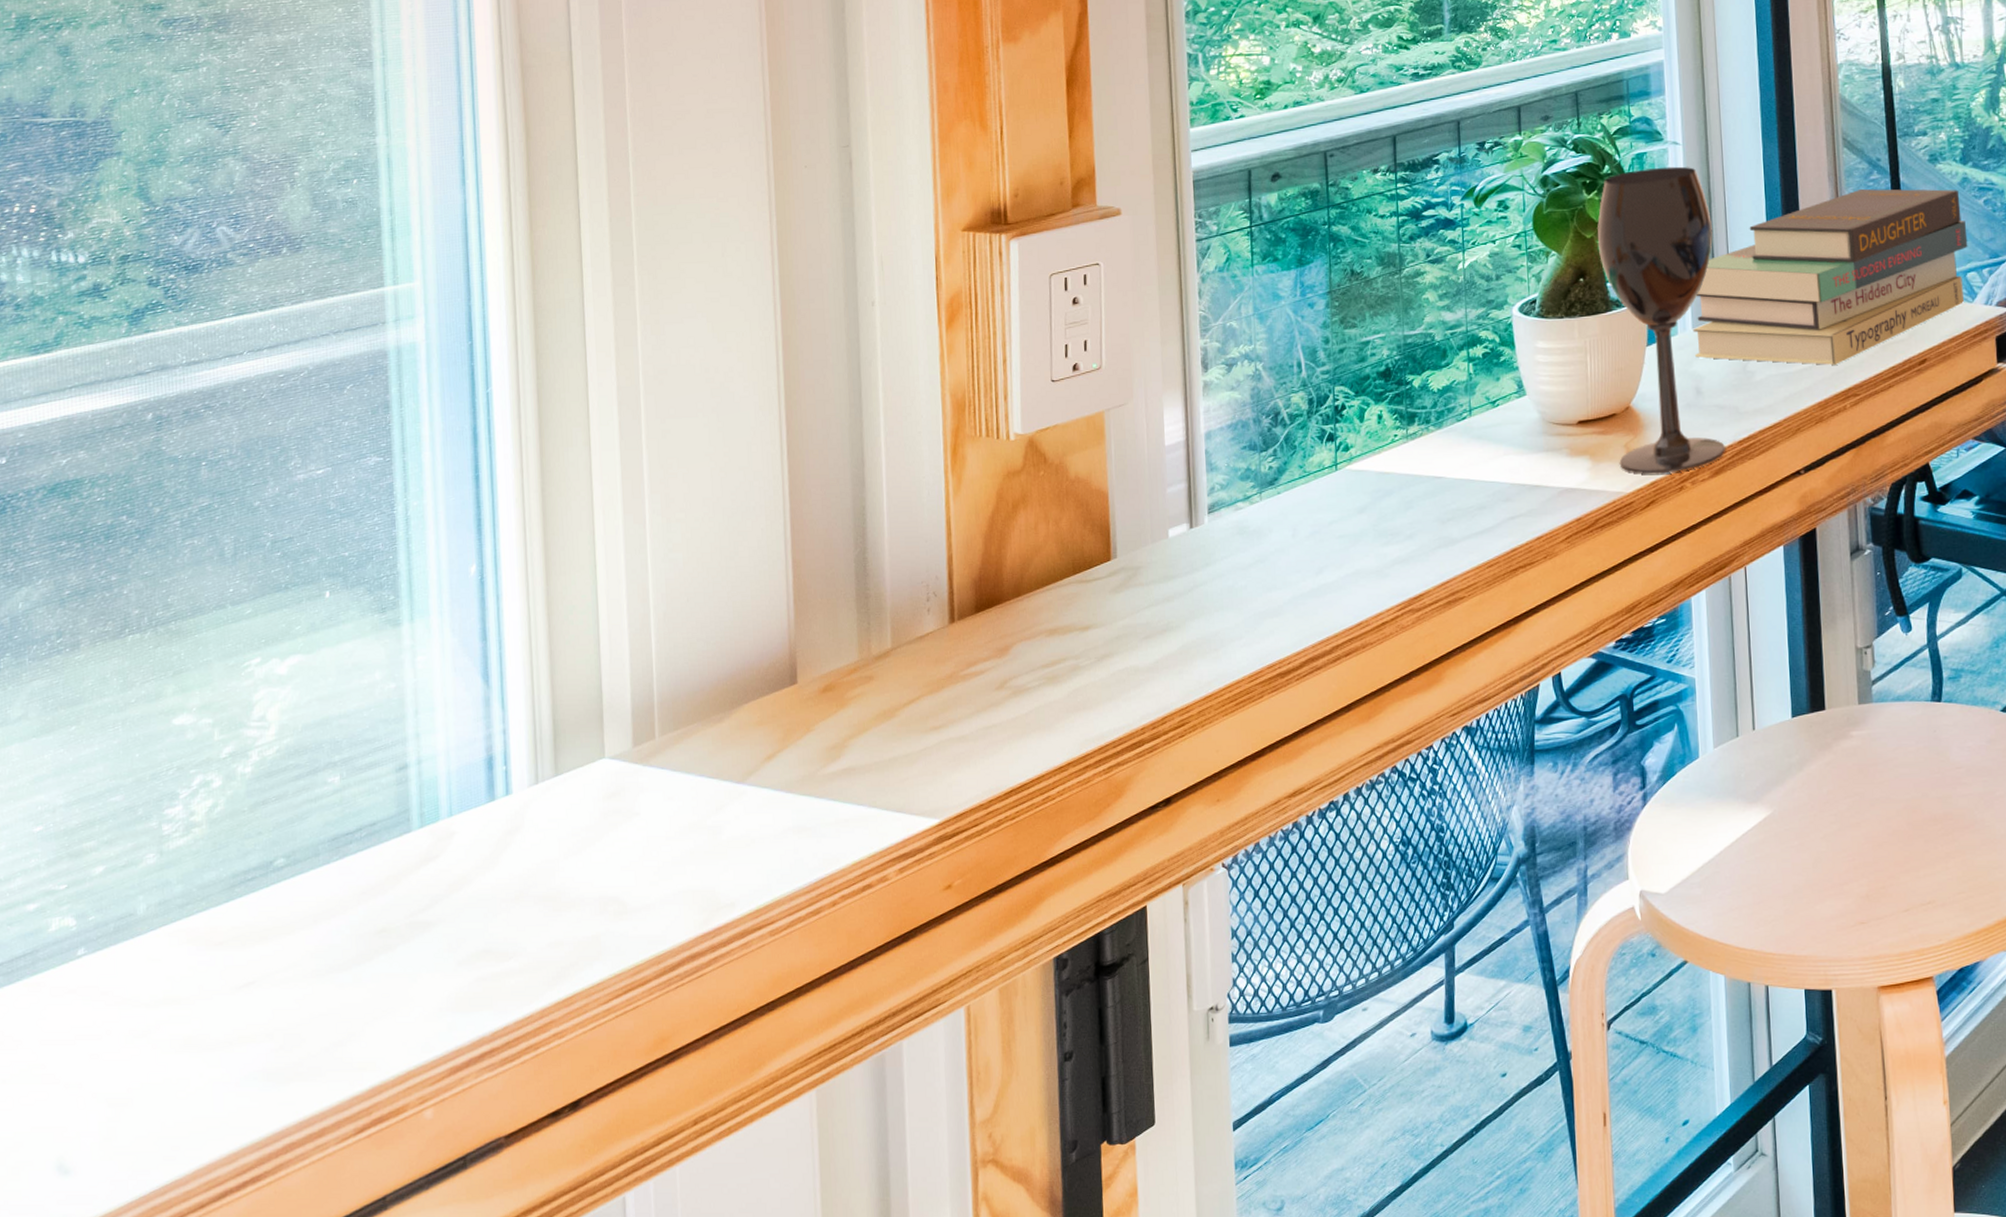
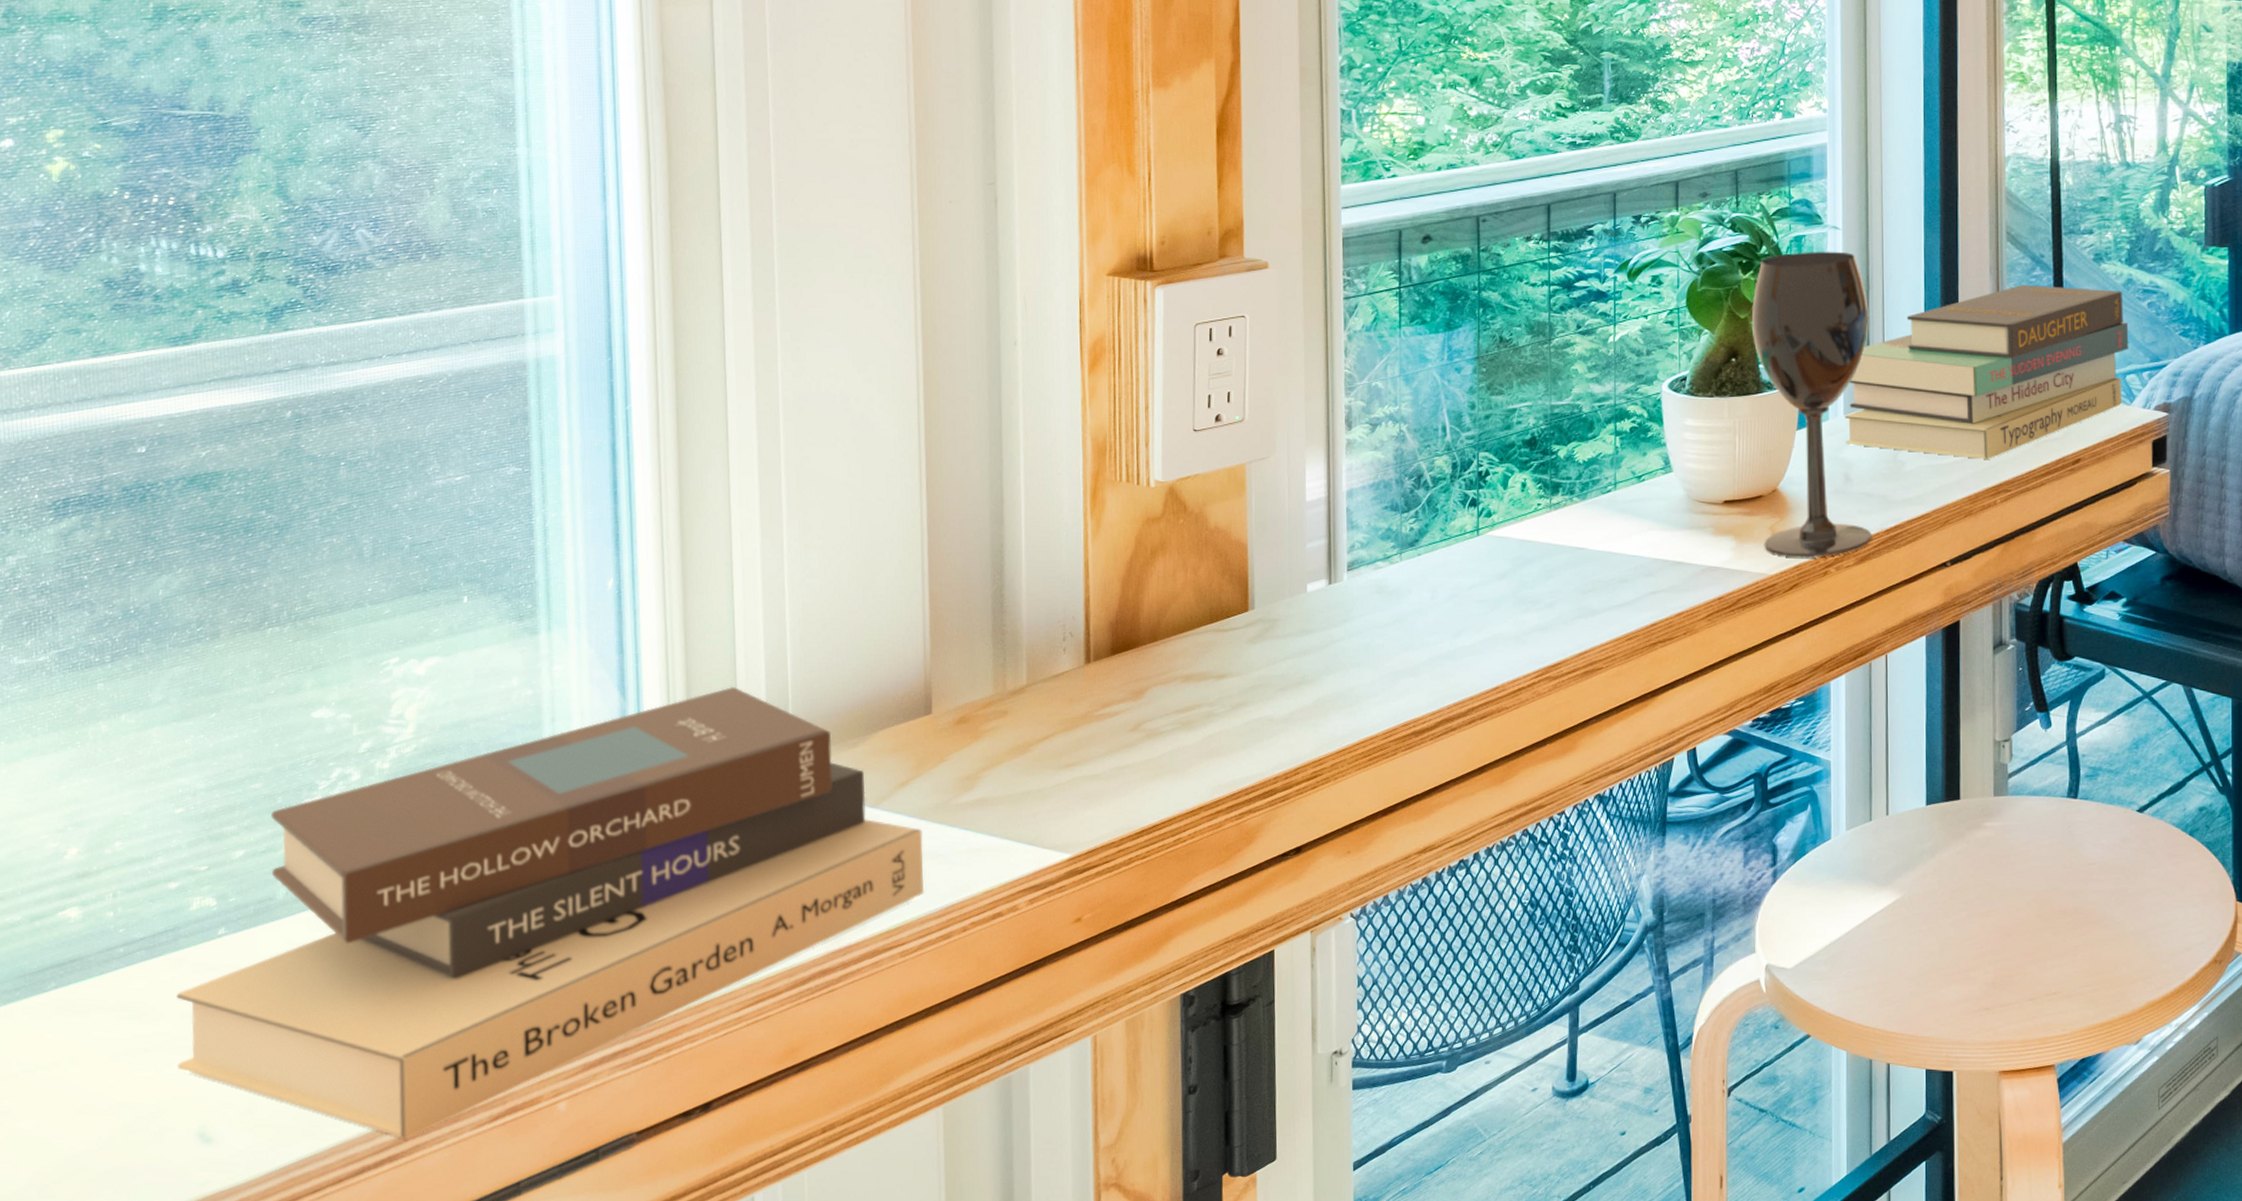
books: none [35,667,793,1157] -> present [176,686,925,1138]

